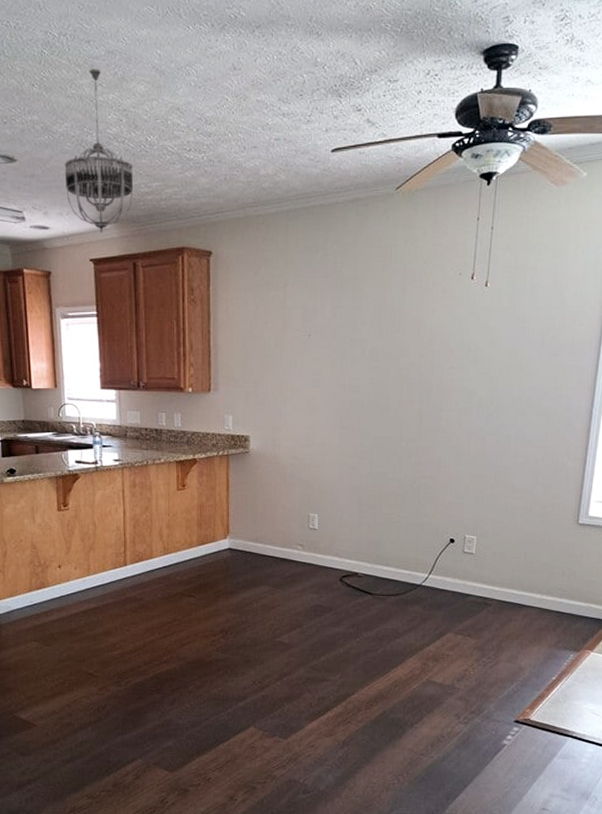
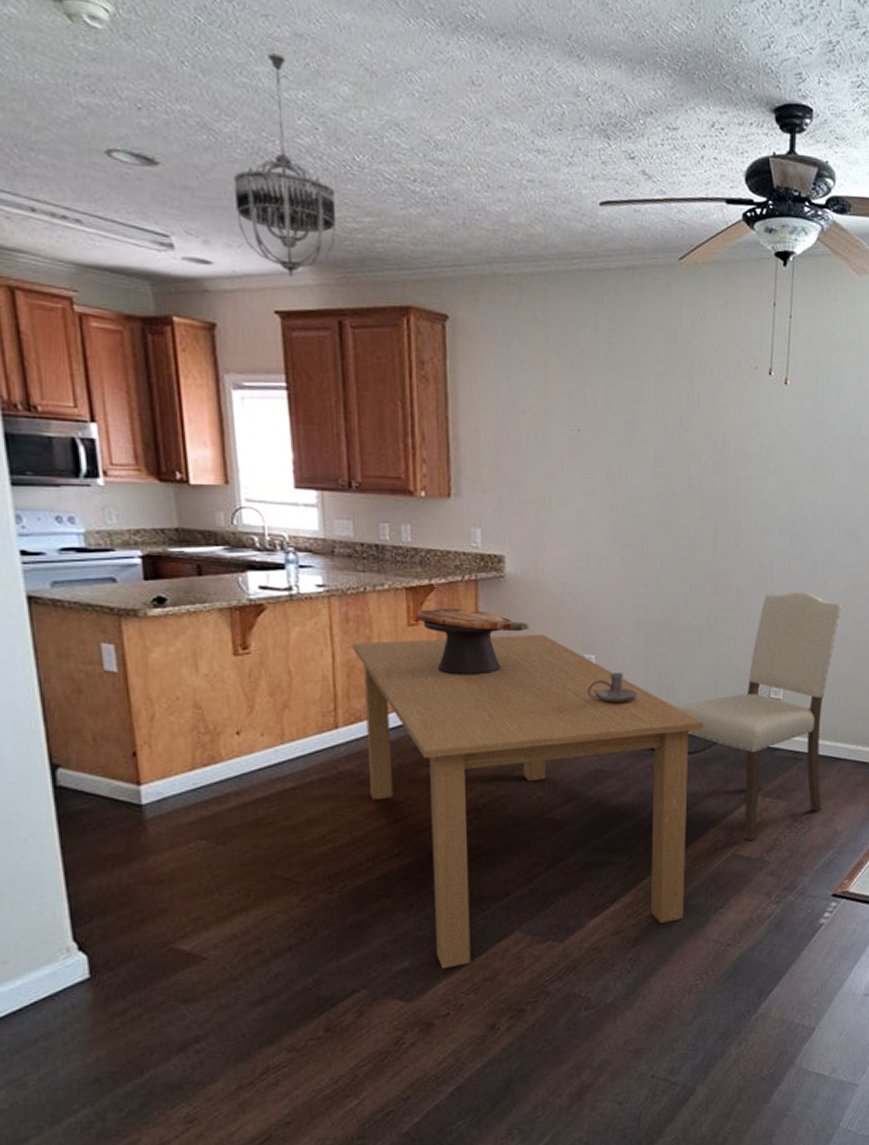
dining table: none [138,498,406,750] -> present [352,635,704,969]
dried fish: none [183,476,267,528] -> present [416,607,529,675]
candle holder: none [312,527,351,552] -> present [588,671,637,703]
chair: none [383,463,532,671] -> present [676,592,843,841]

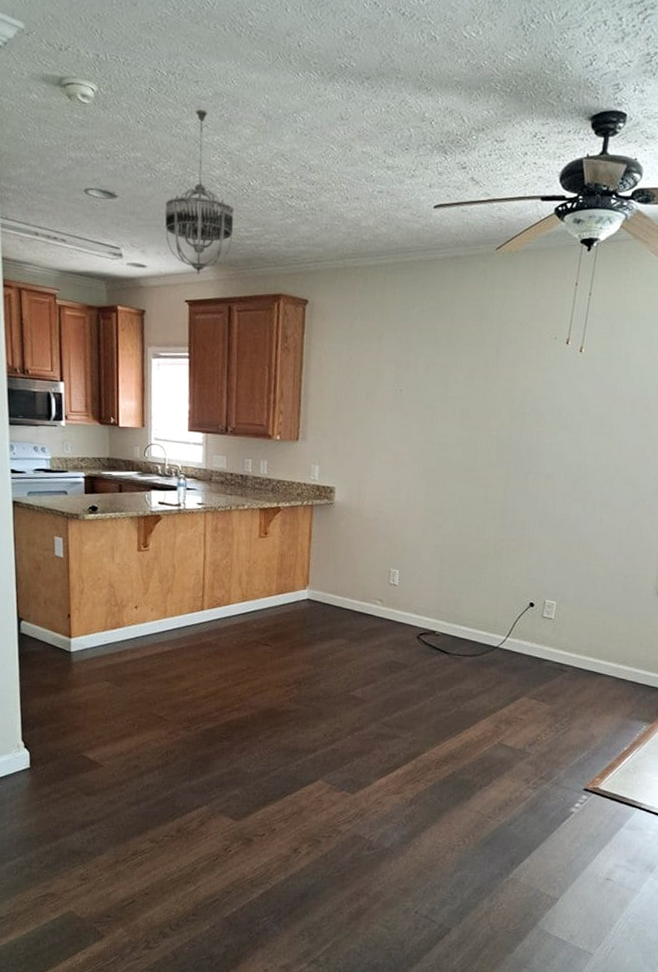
dining table: present [352,635,704,969] -> none [218,547,484,800]
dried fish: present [416,607,529,675] -> none [265,525,349,579]
candle holder: present [588,671,637,703] -> none [391,584,430,610]
chair: present [676,592,843,841] -> none [461,529,616,734]

